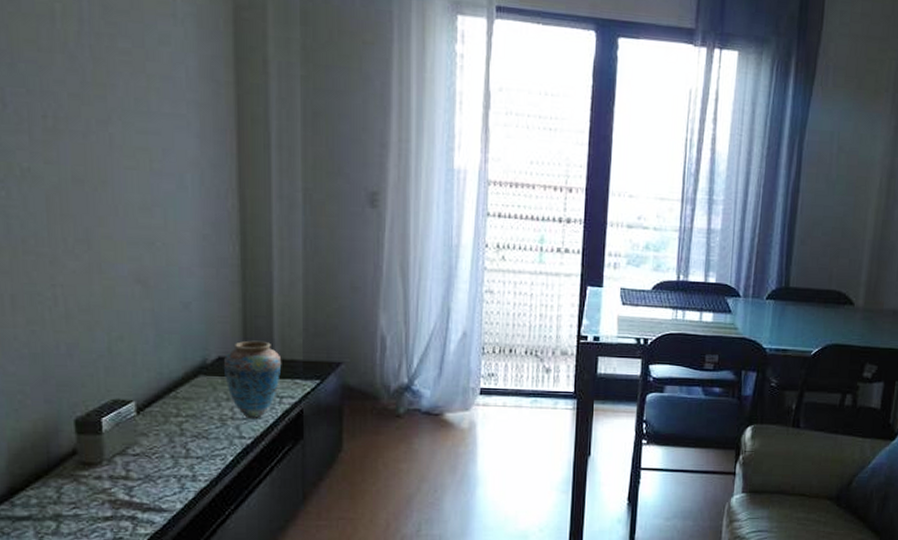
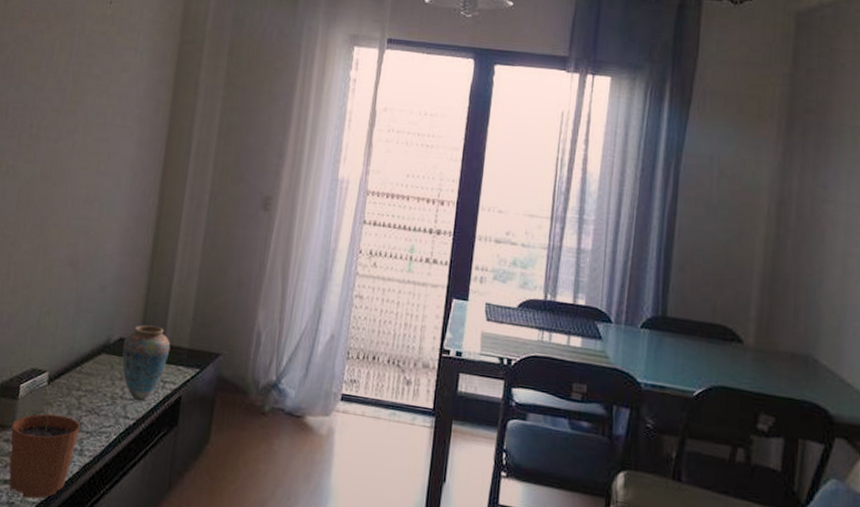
plant pot: none [101,420,188,531] -> present [9,390,80,499]

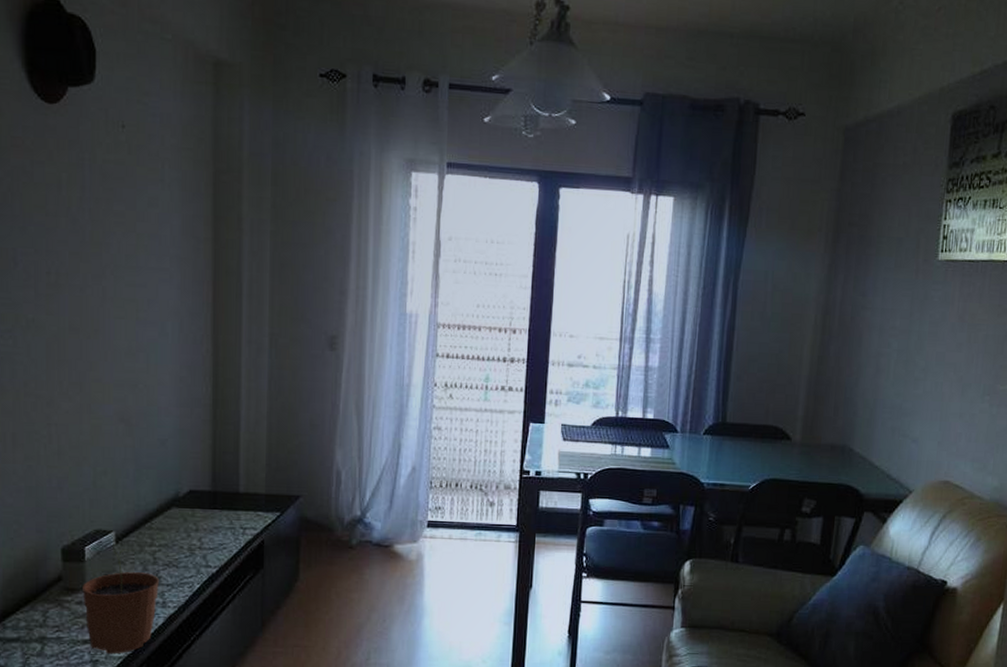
vase: present [122,324,171,400] -> none [193,475,246,548]

